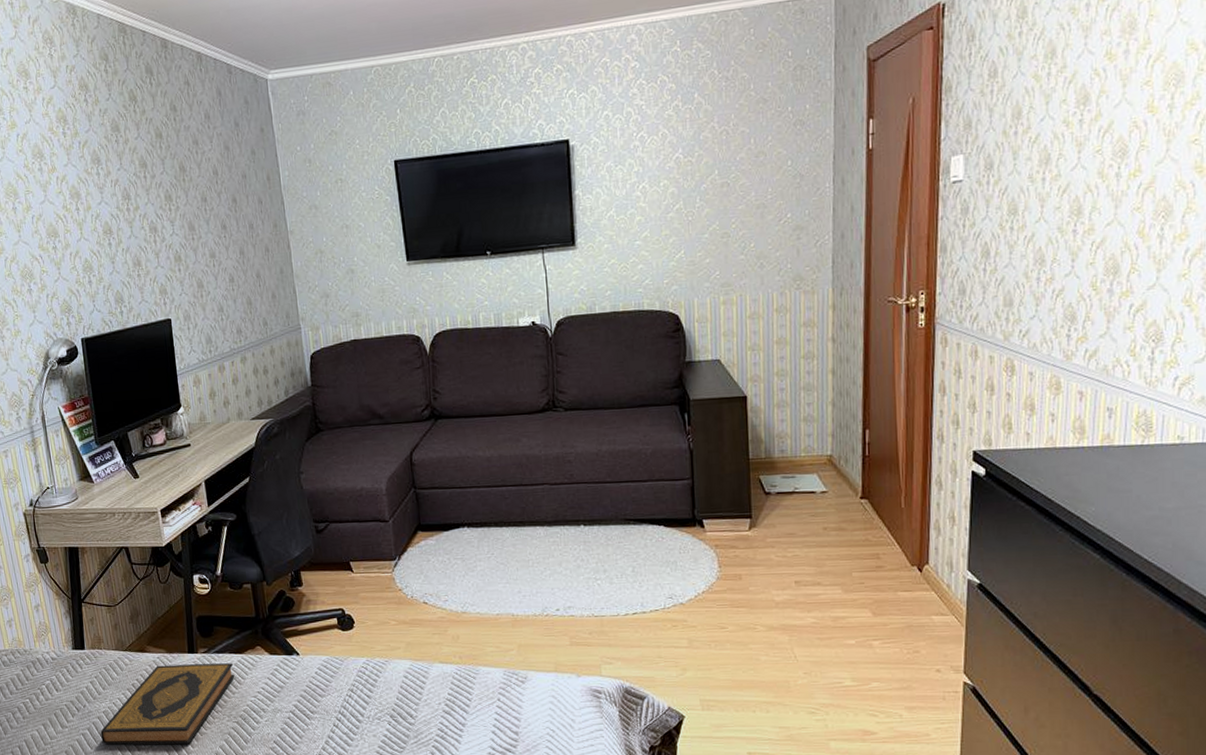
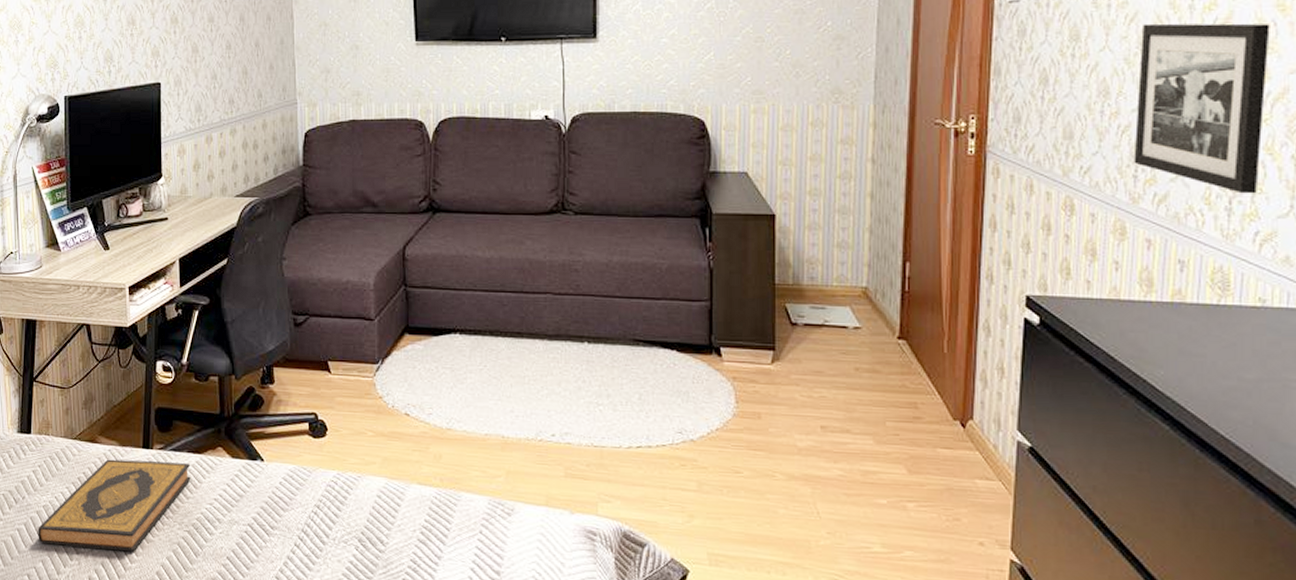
picture frame: none [1067,185,1189,344] -> present [1133,23,1270,194]

